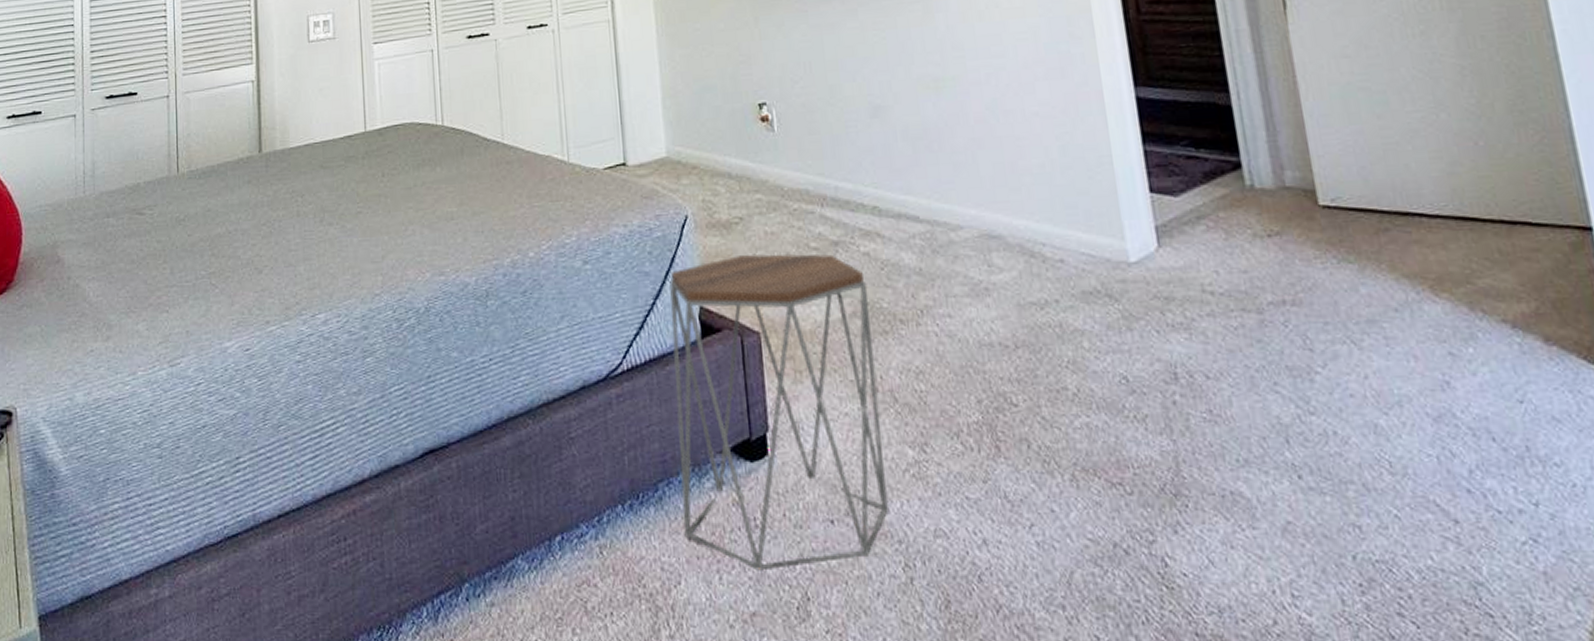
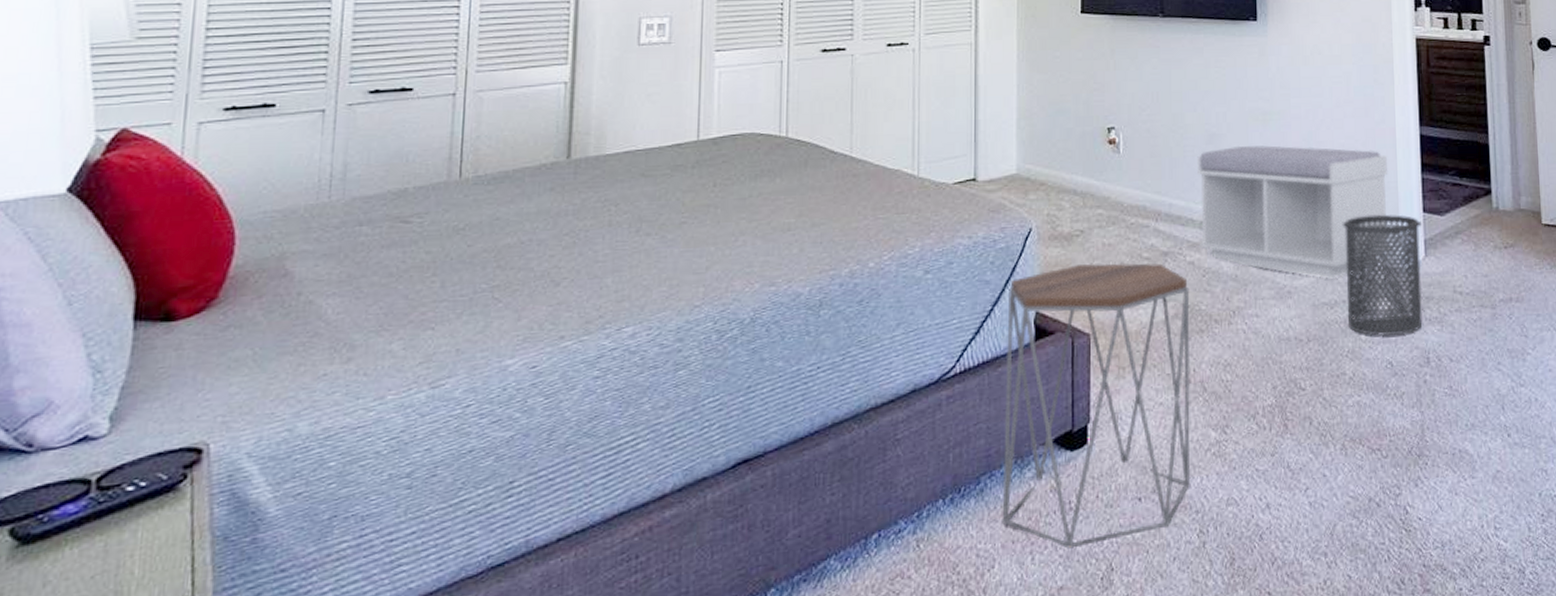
bench: none [862,117,1110,274] -> present [1197,145,1390,279]
trash can: none [1046,195,1164,344] -> present [1343,214,1423,336]

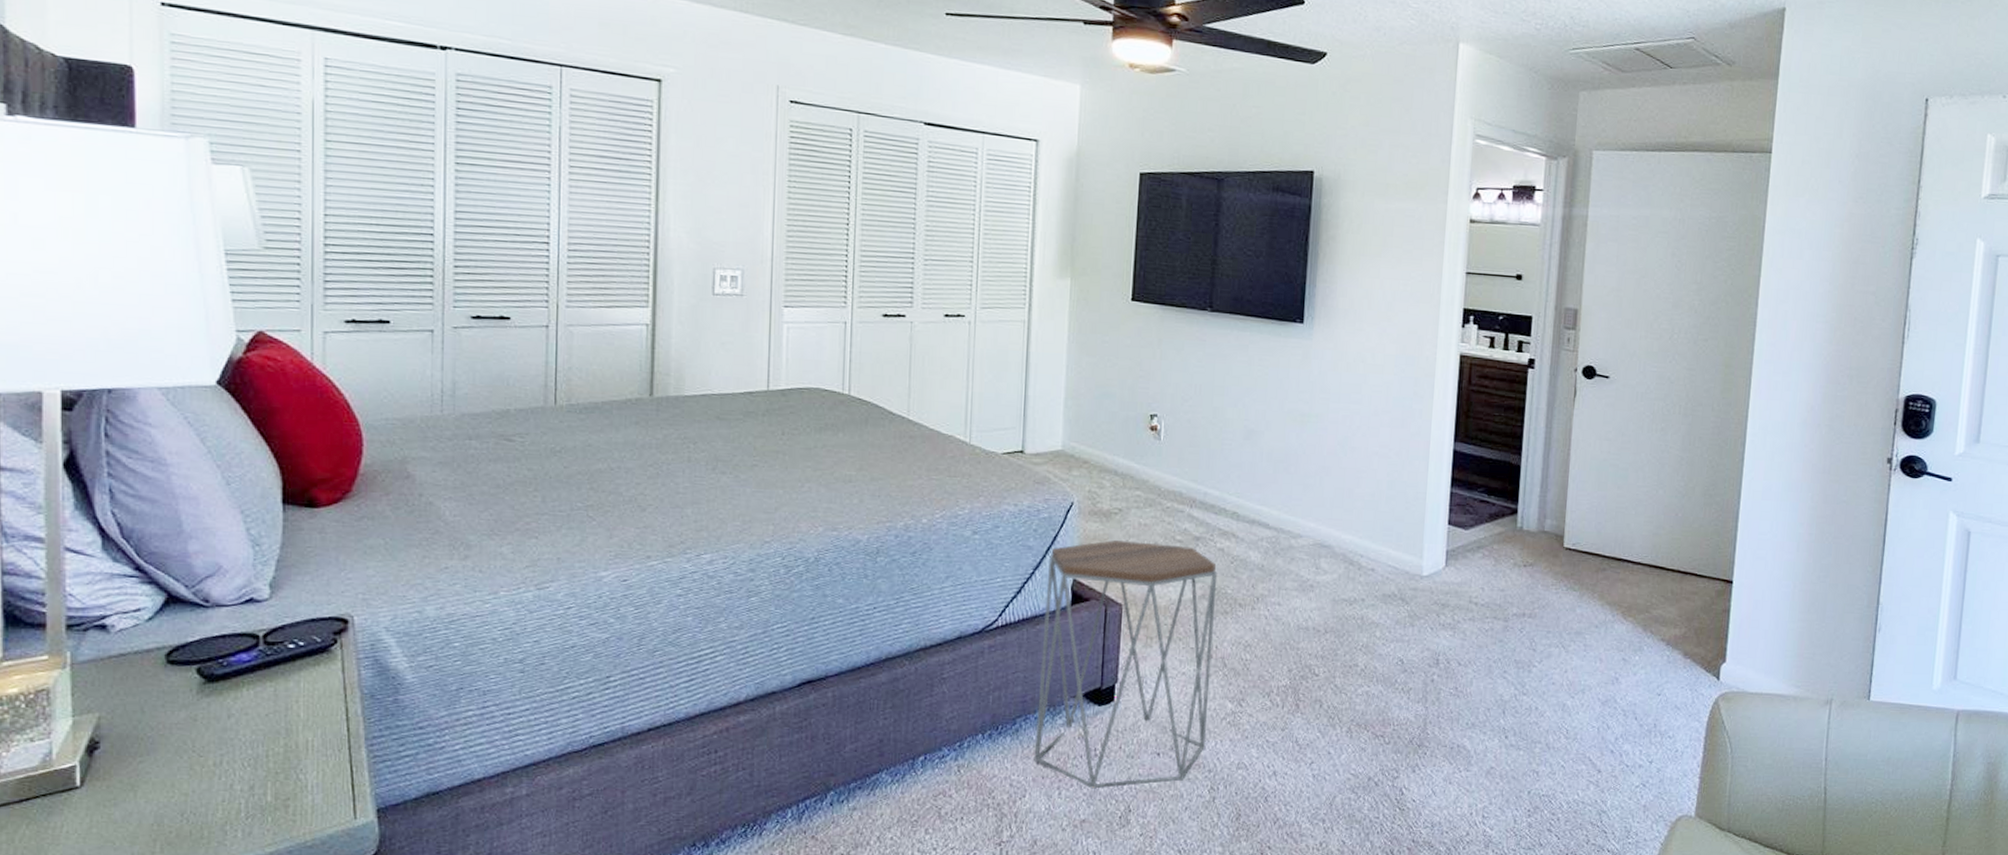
bench: present [1197,145,1390,279] -> none [1229,443,1420,578]
trash can: present [1343,214,1423,336] -> none [1365,522,1447,636]

